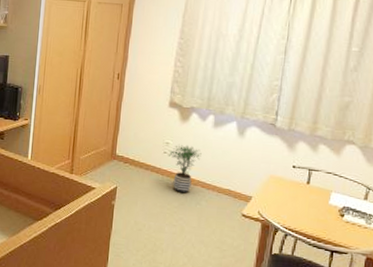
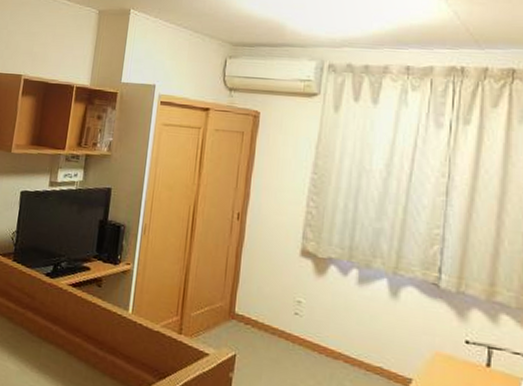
potted plant: present [168,145,202,194] -> none [300,305,343,369]

